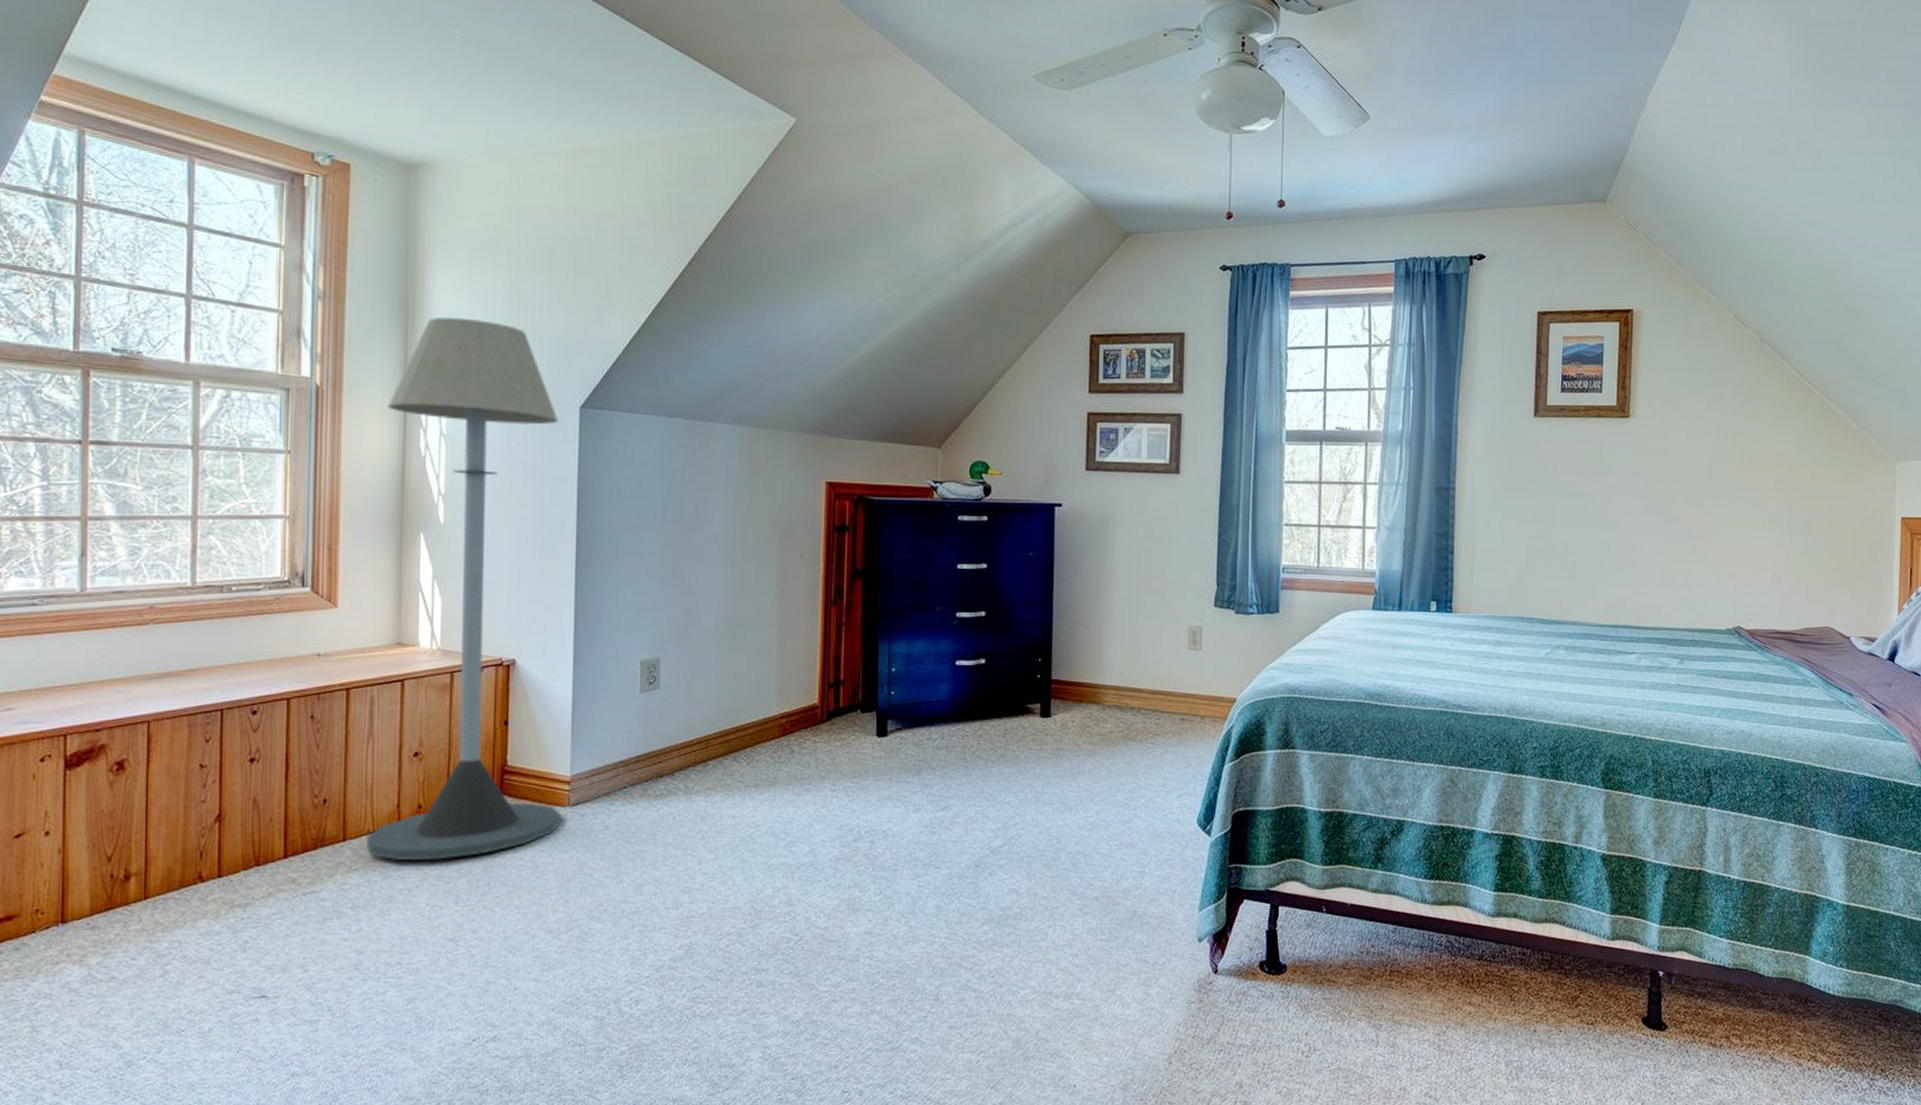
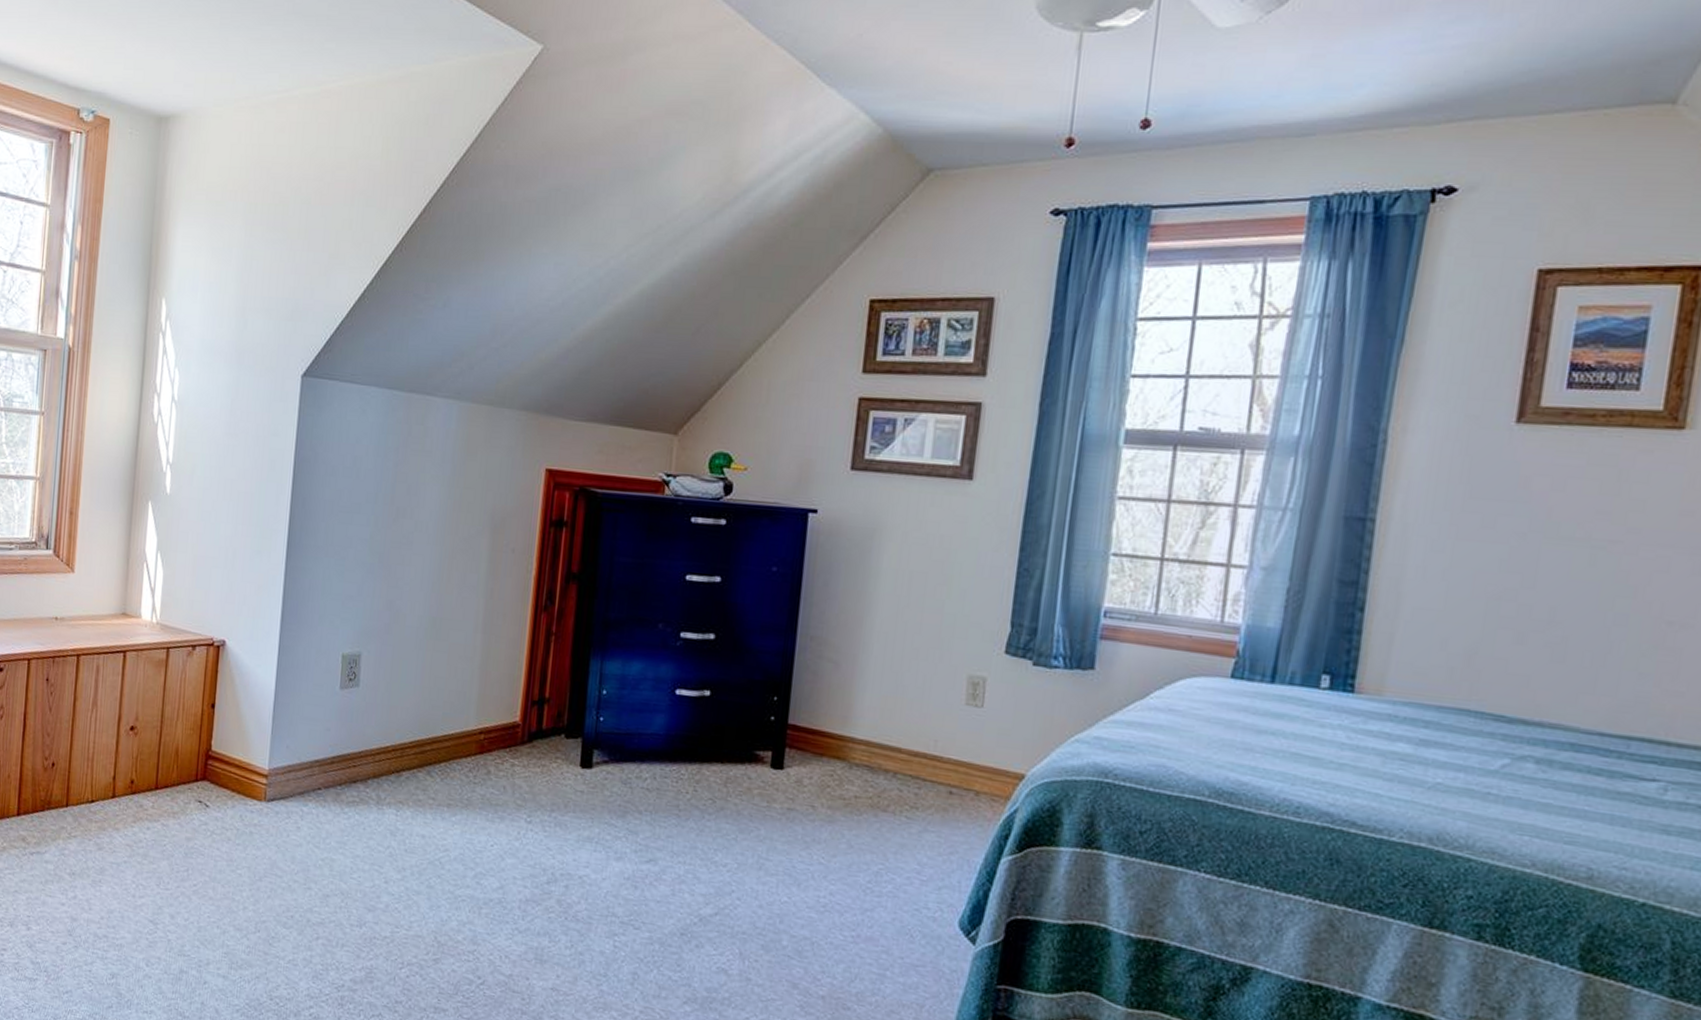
floor lamp: present [367,317,562,861] -> none [85,277,281,839]

